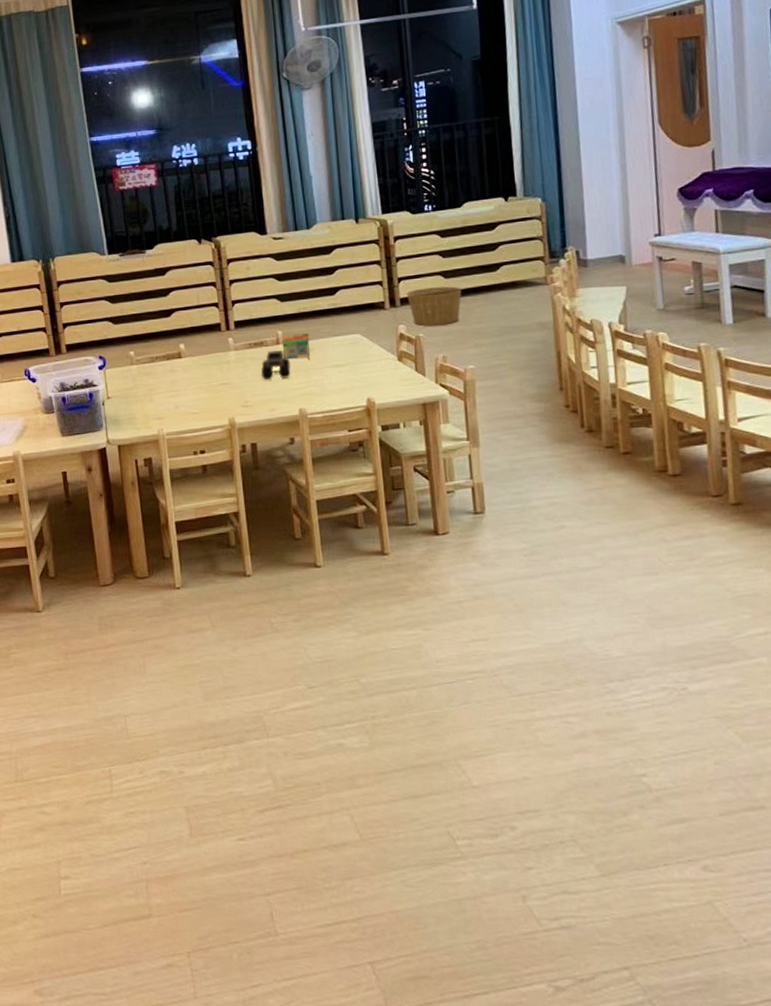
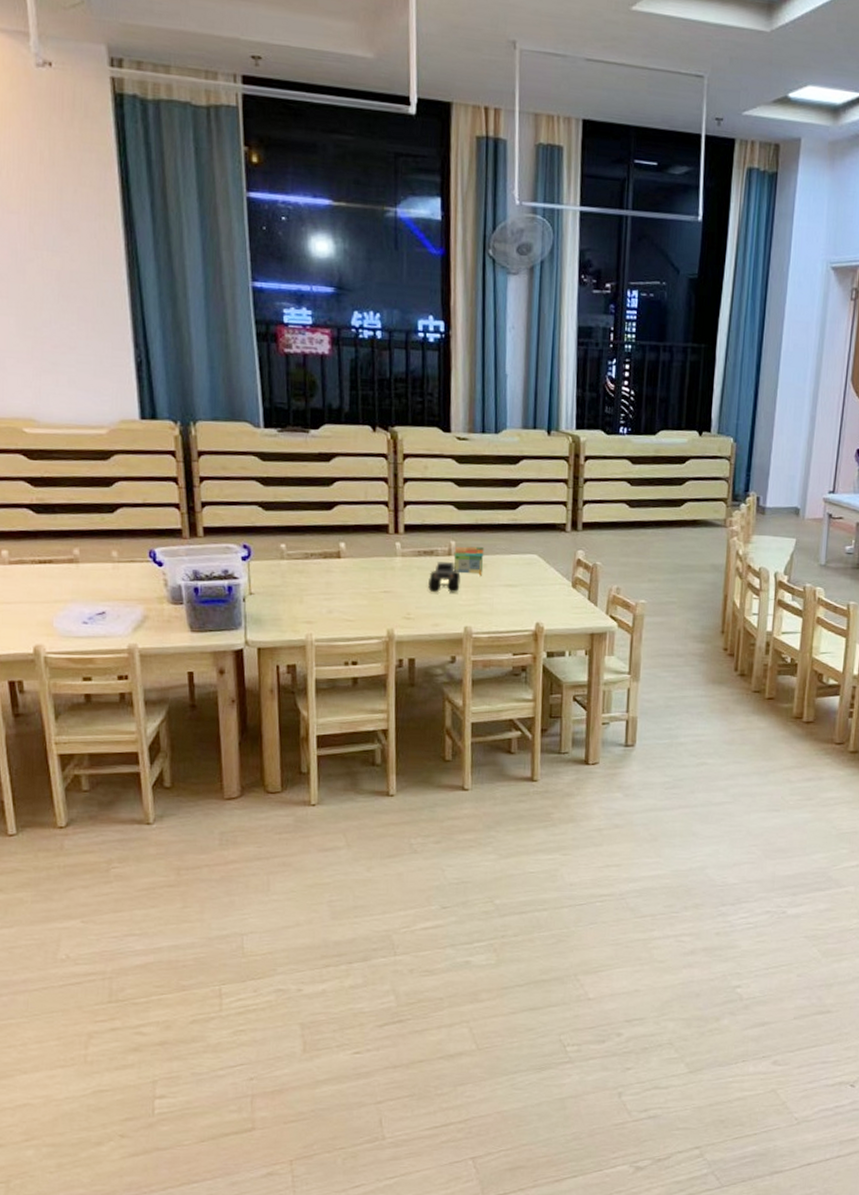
basket: present [406,286,462,327] -> none [589,514,645,556]

